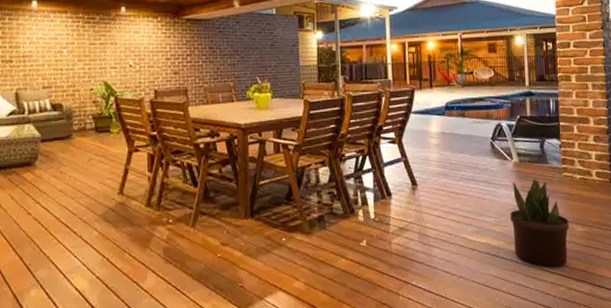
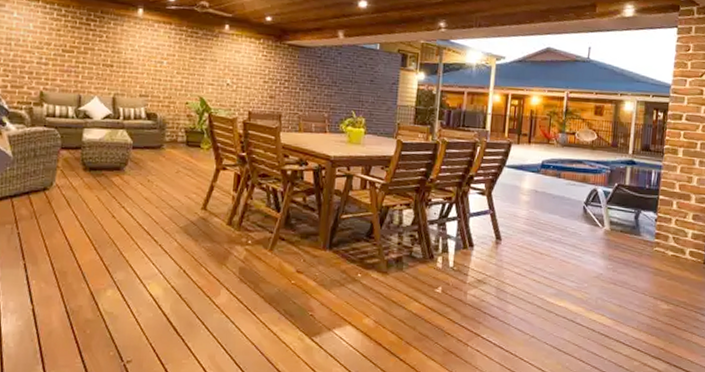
planter: present [510,178,569,267] -> none [593,249,654,341]

